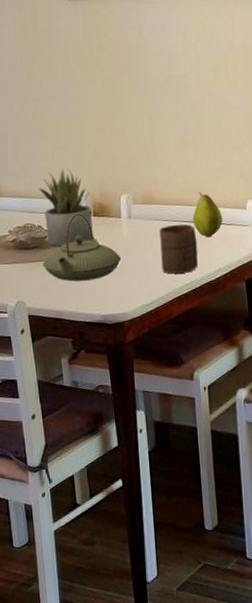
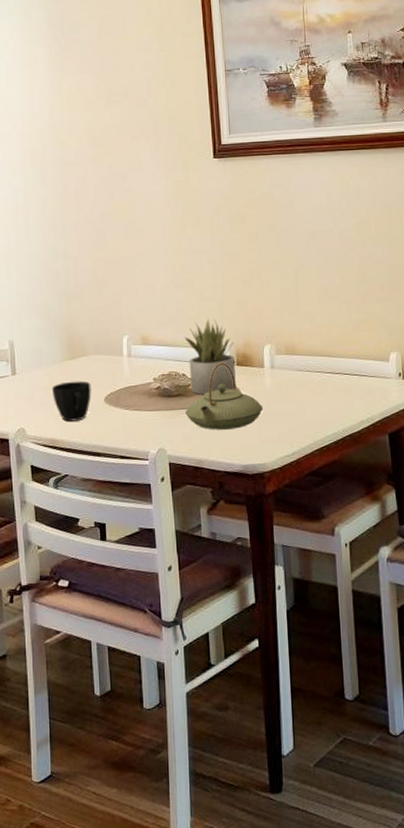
cup: present [159,224,198,274] -> none [302,375,341,425]
fruit: present [192,192,223,238] -> none [335,344,366,389]

